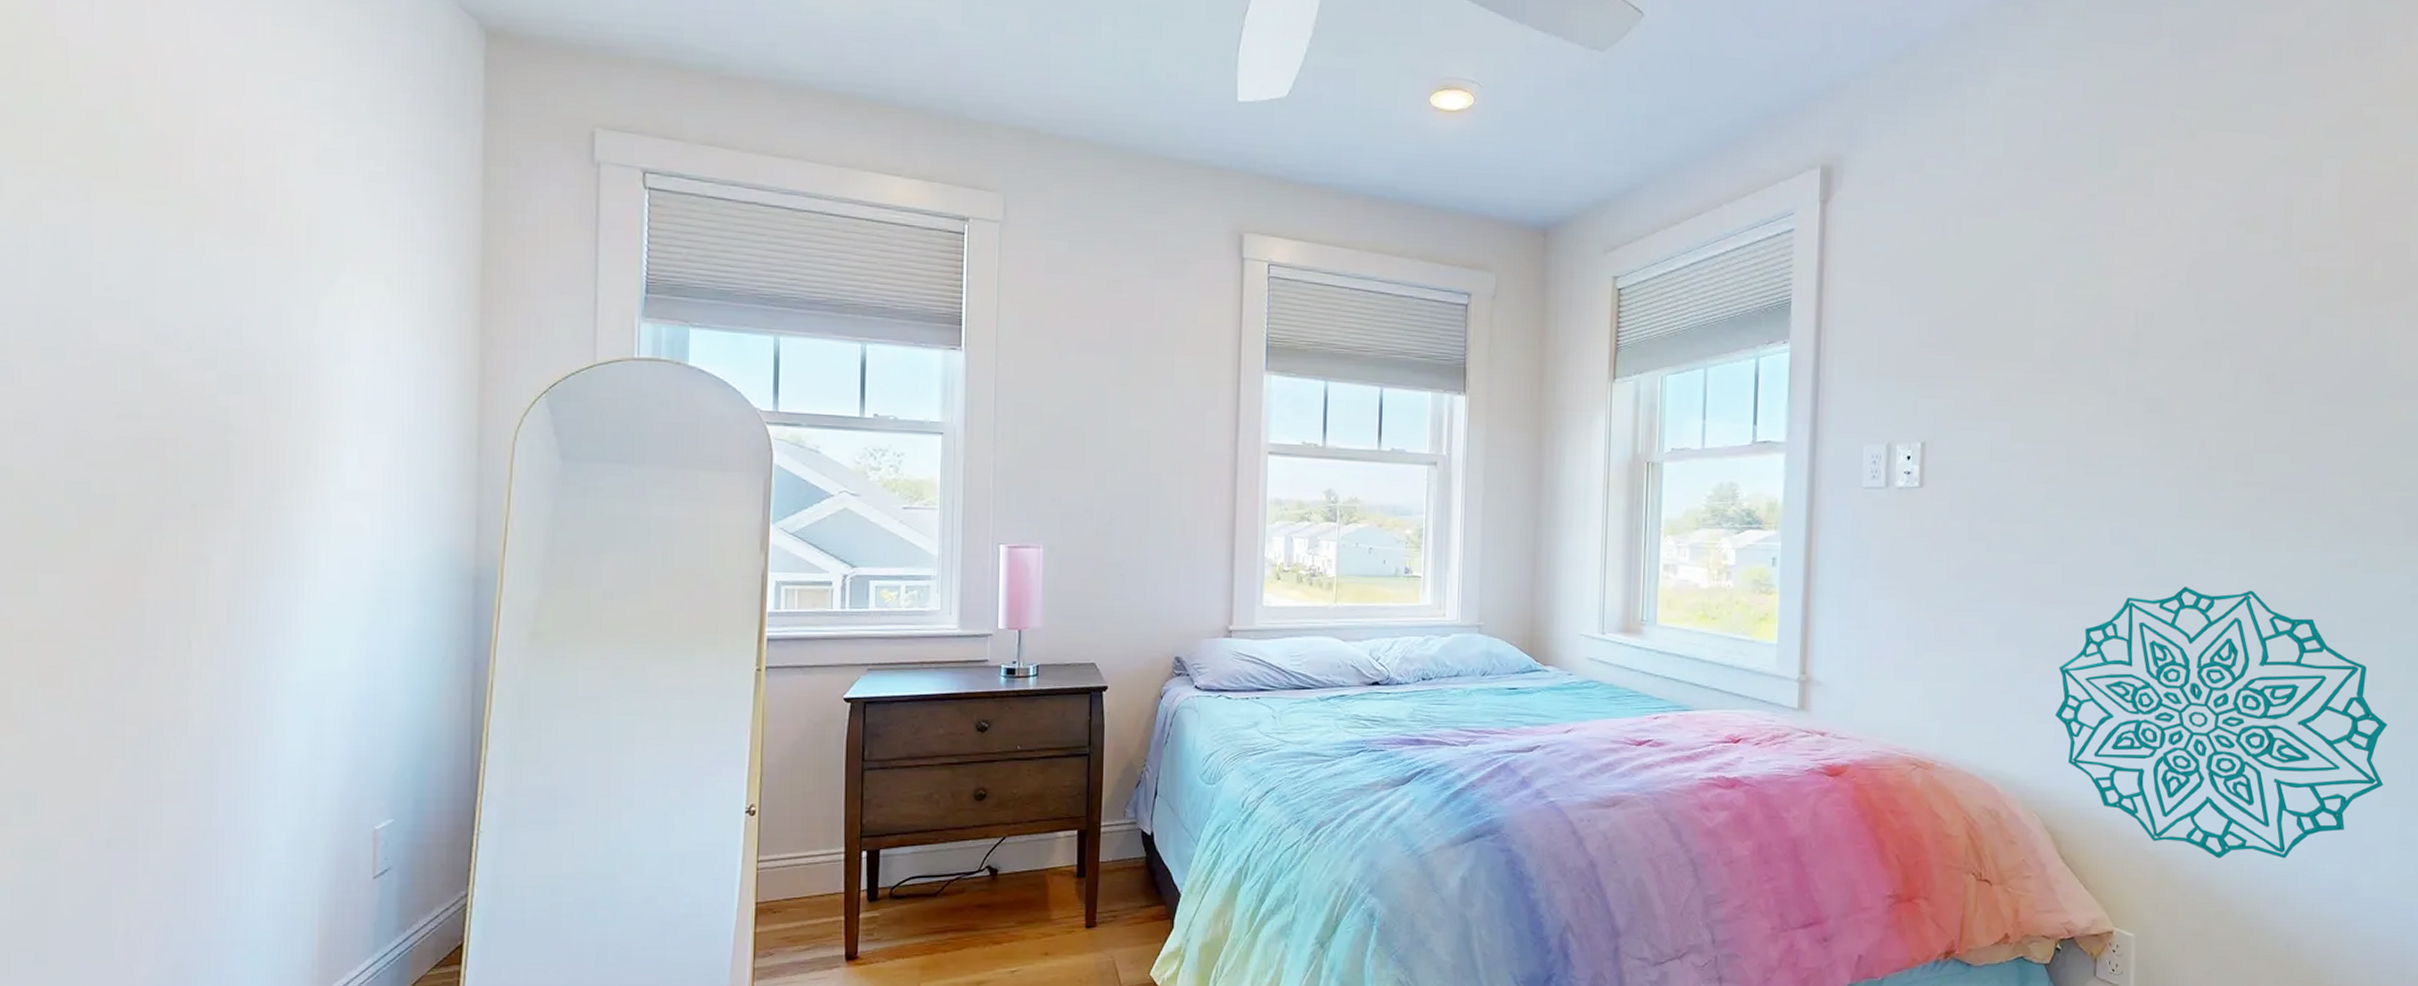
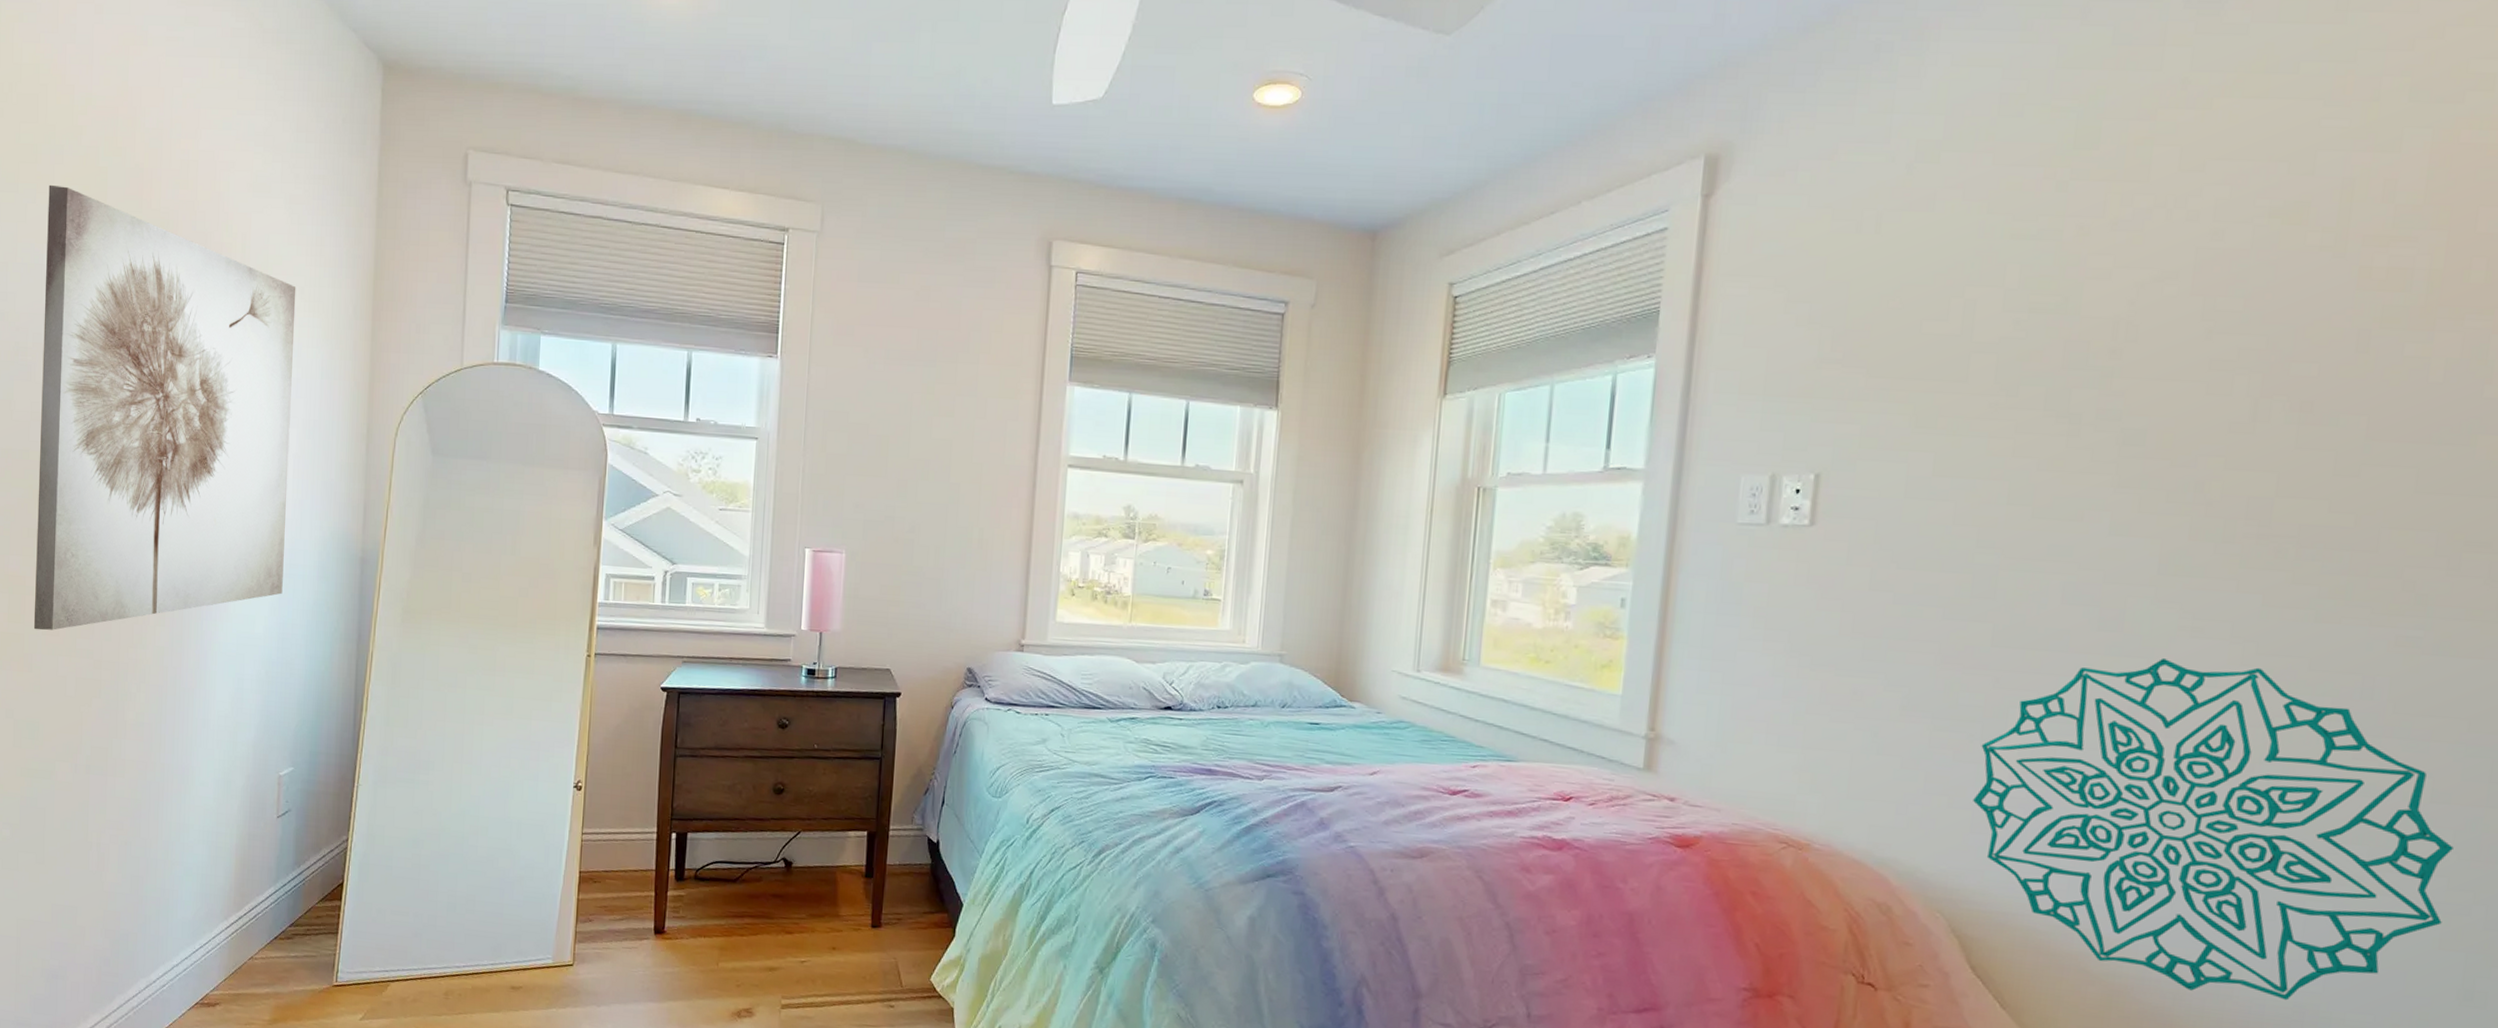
wall art: none [25,153,381,683] -> present [33,184,296,631]

